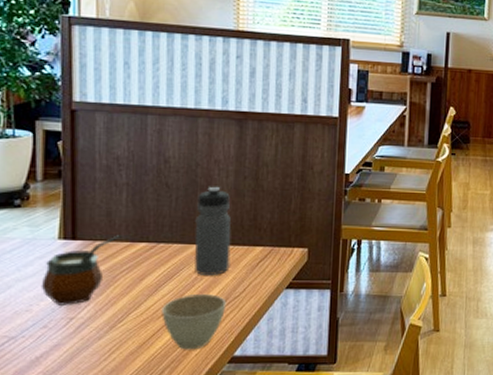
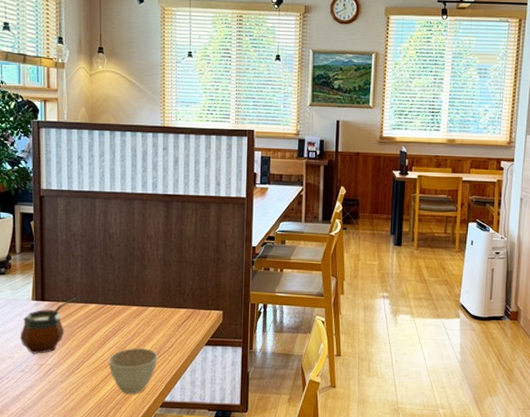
water bottle: present [193,186,232,275] -> none [132,257,161,332]

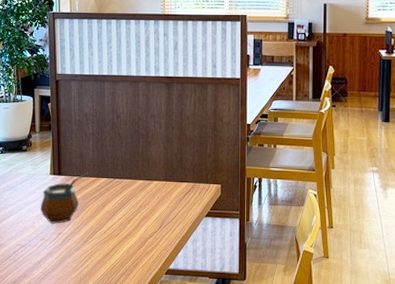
cup: present [108,348,158,395] -> none [118,219,163,262]

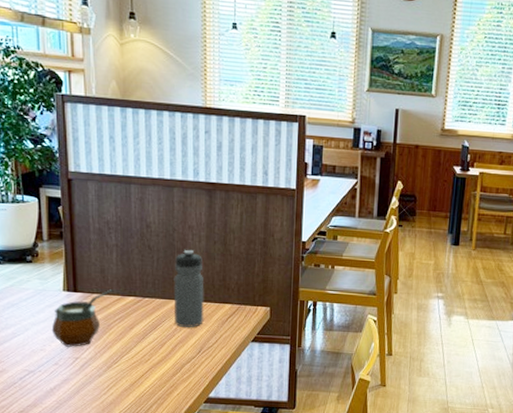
water bottle: none [139,135,165,204] -> present [173,249,204,327]

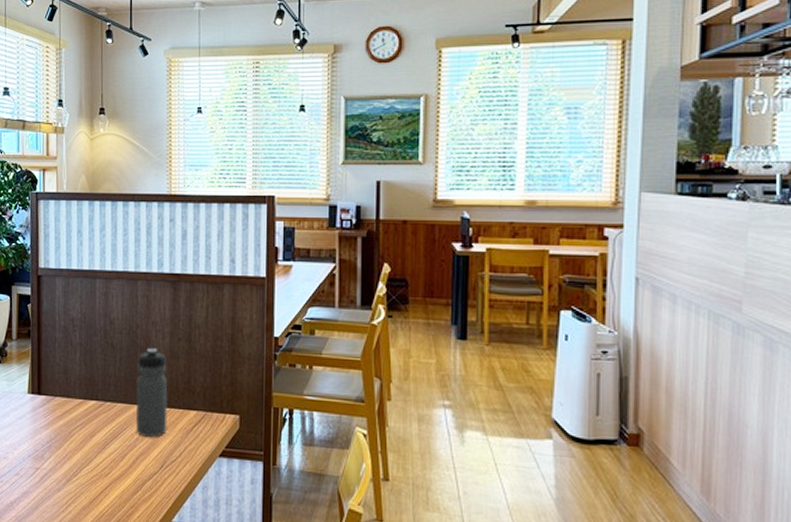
gourd: present [51,289,114,347] -> none [14,392,76,456]

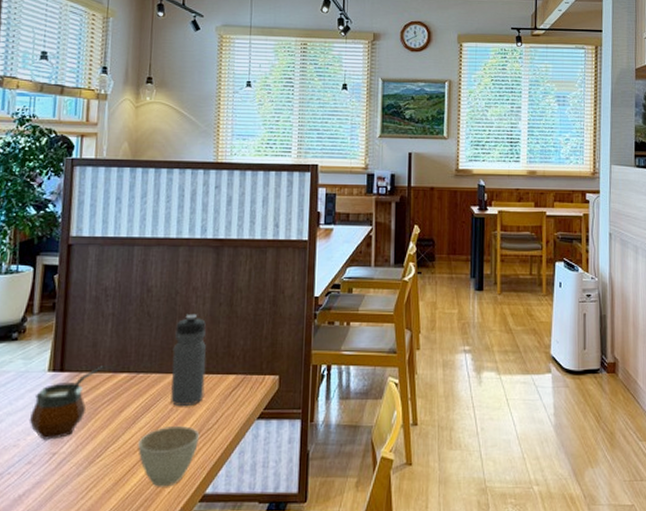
gourd: none [14,392,76,456] -> present [29,366,105,440]
cup: none [109,455,165,511] -> present [138,426,200,487]

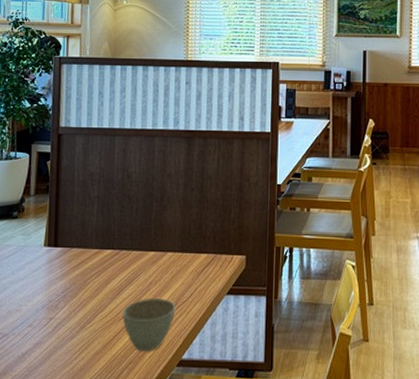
gourd: present [29,366,105,440] -> none [29,243,93,306]
water bottle: present [169,313,207,406] -> none [149,198,181,280]

